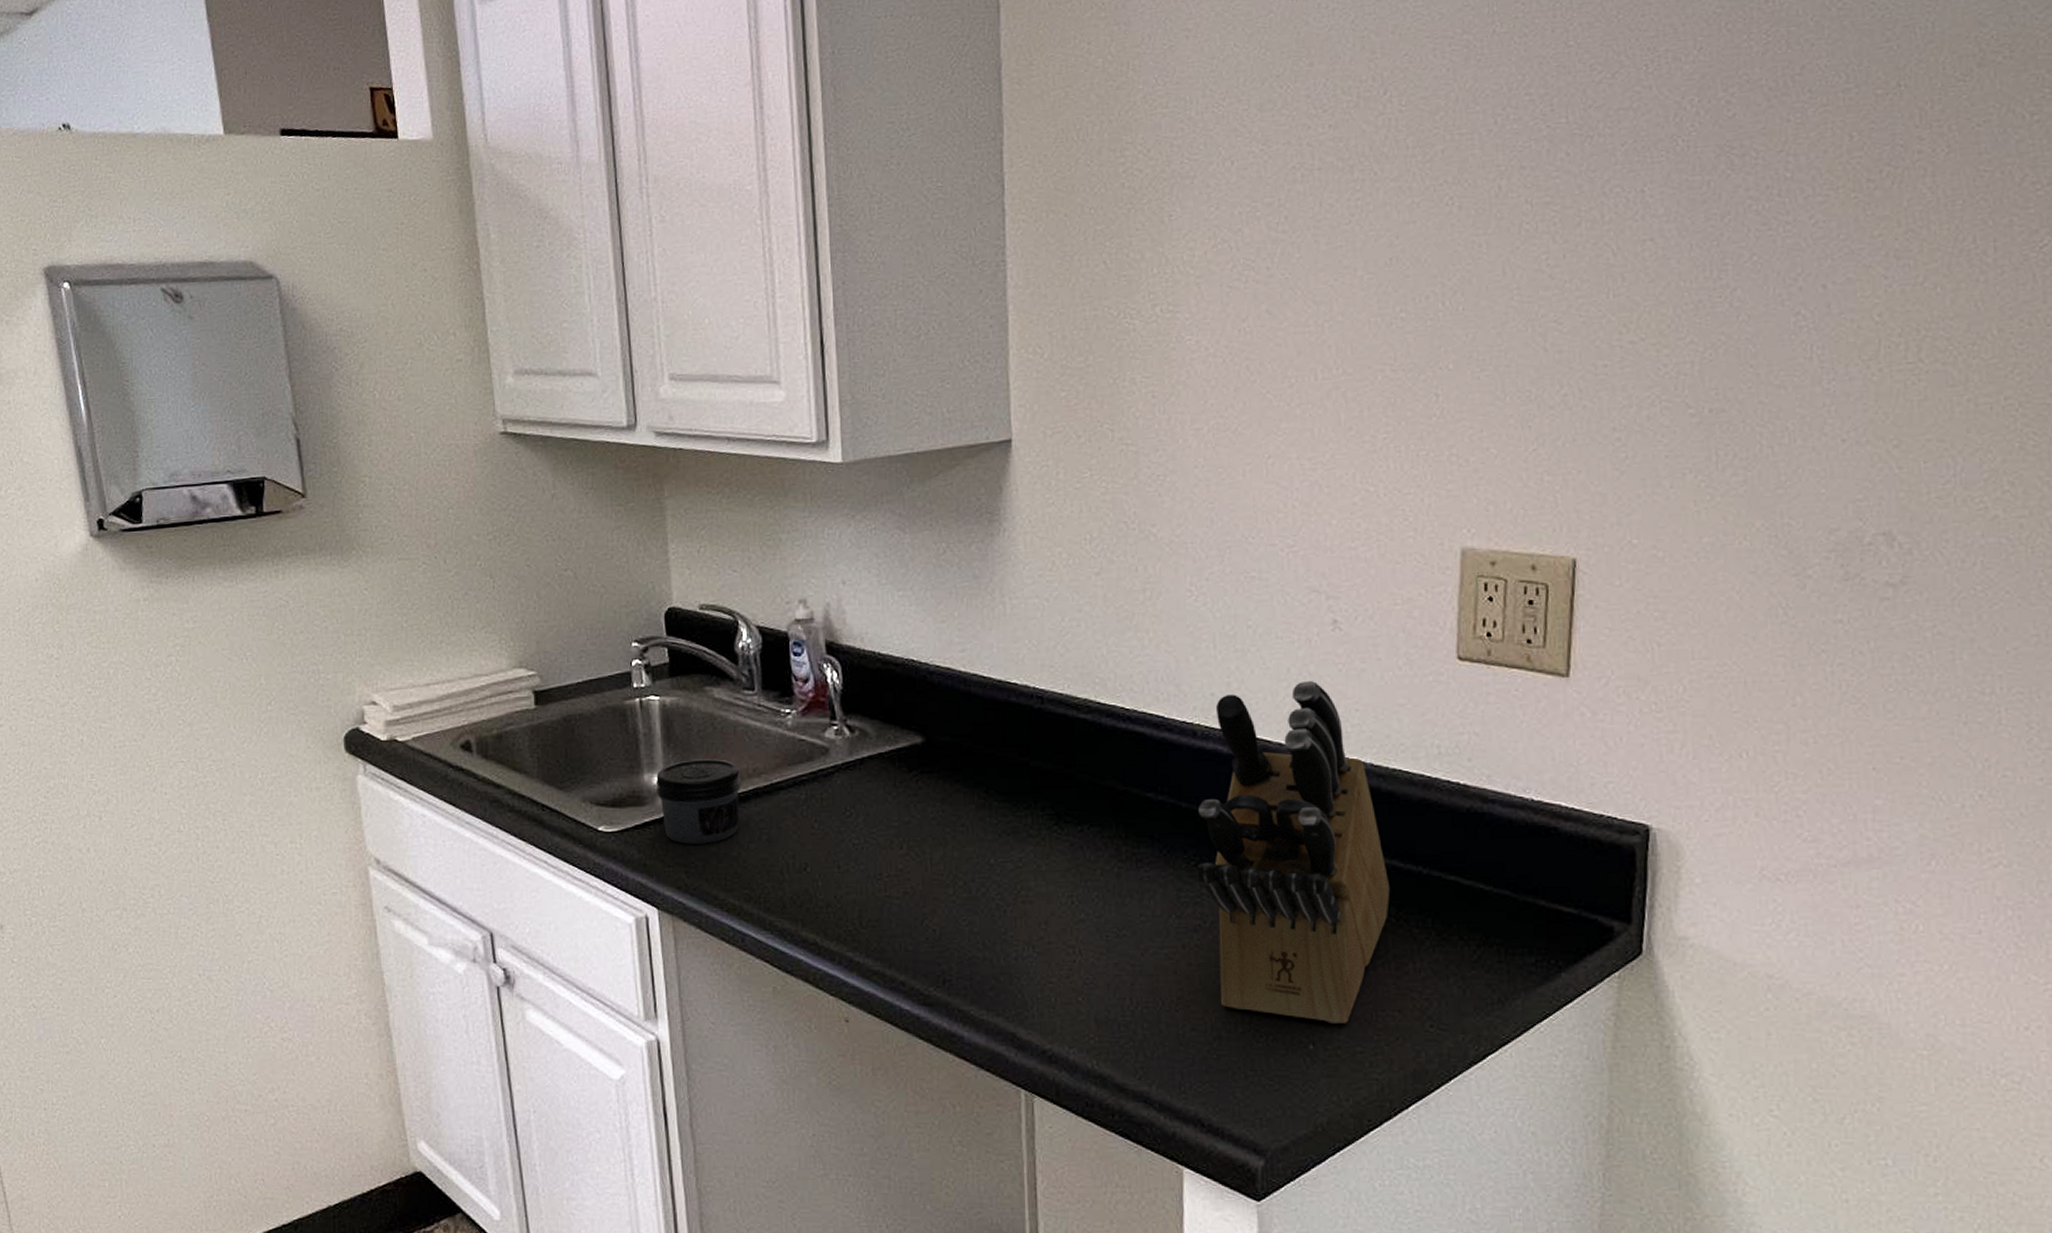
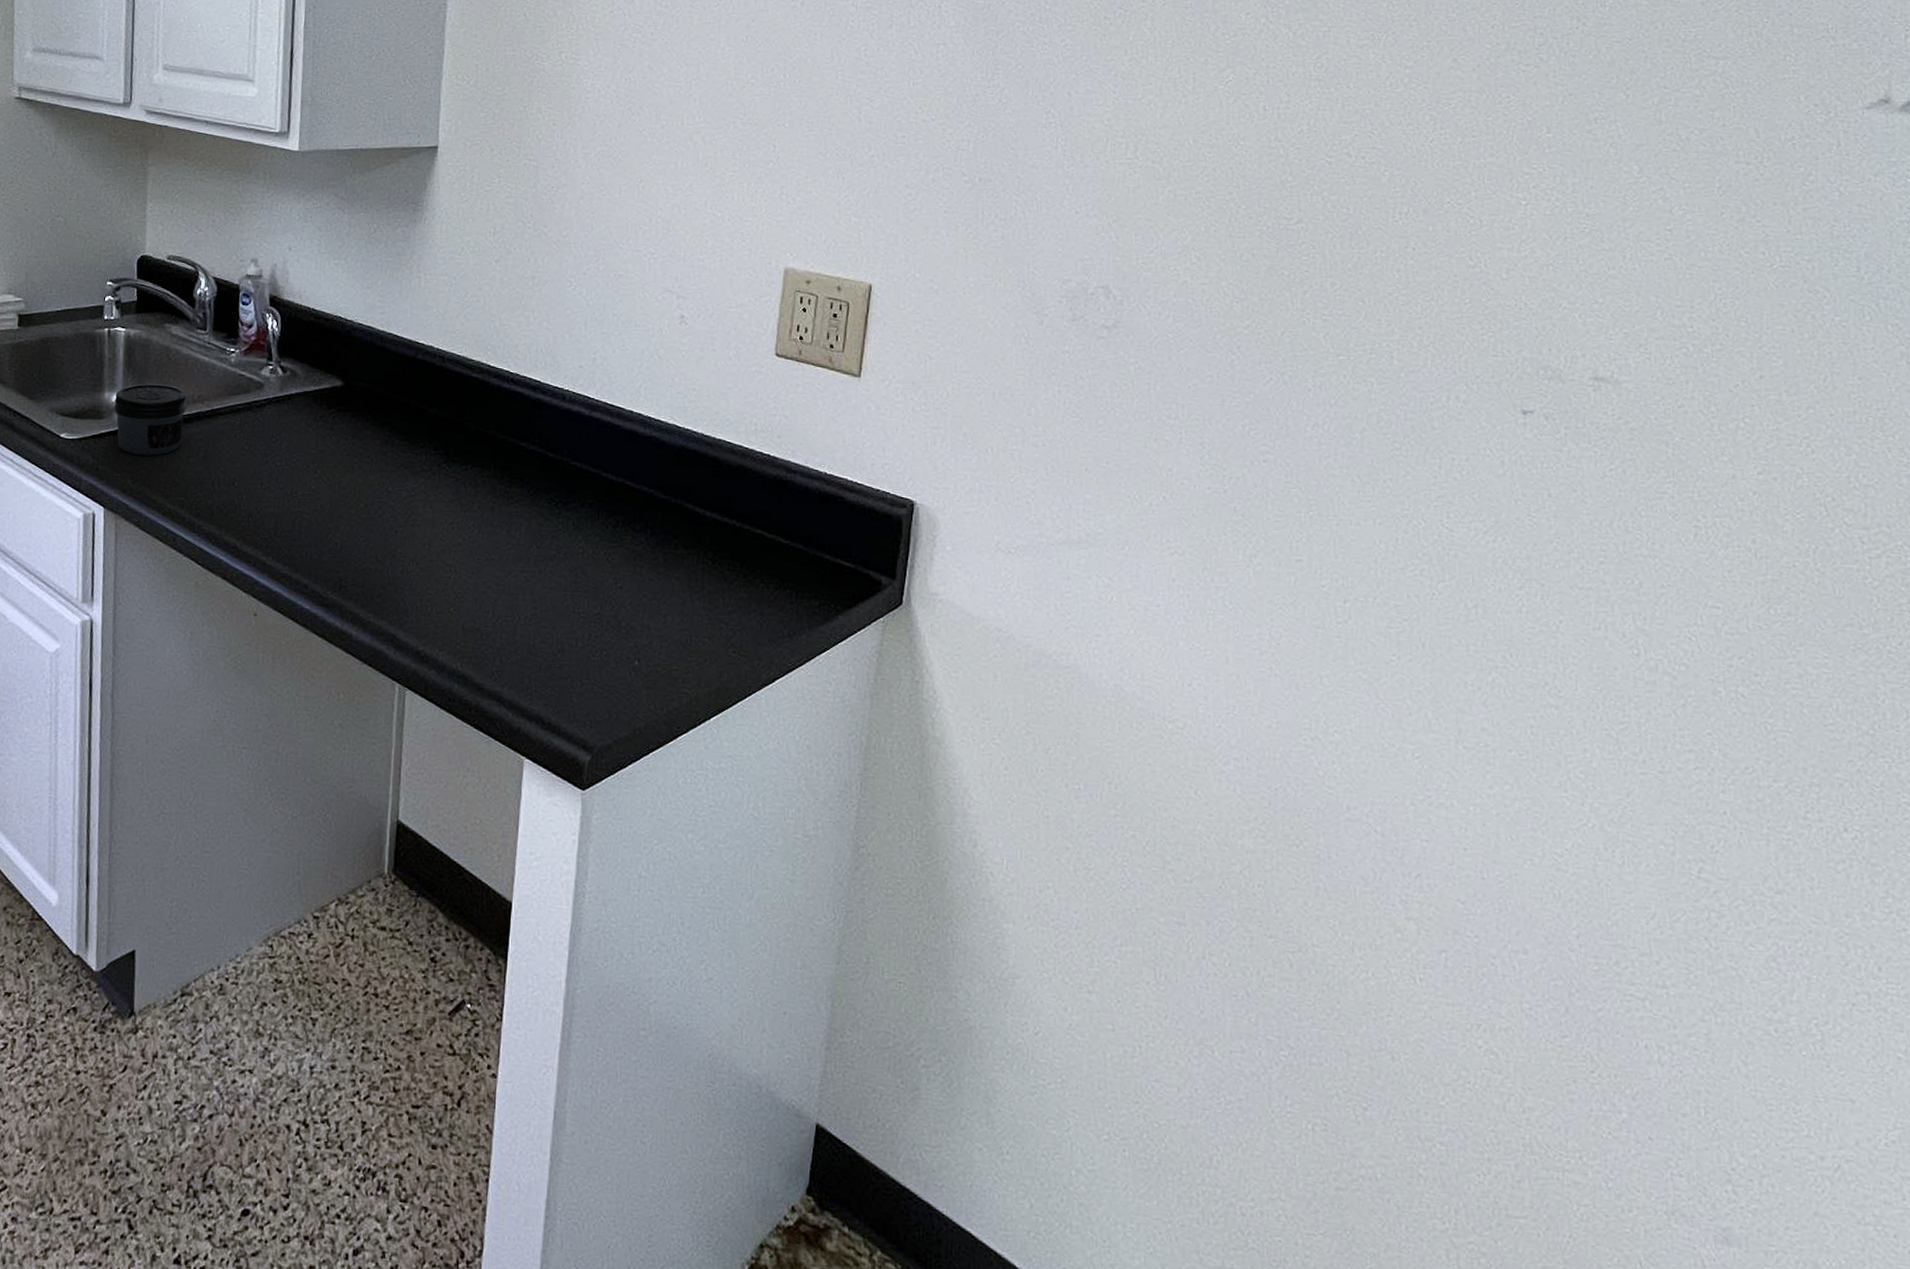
knife block: present [1197,681,1391,1023] -> none [556,362,710,645]

